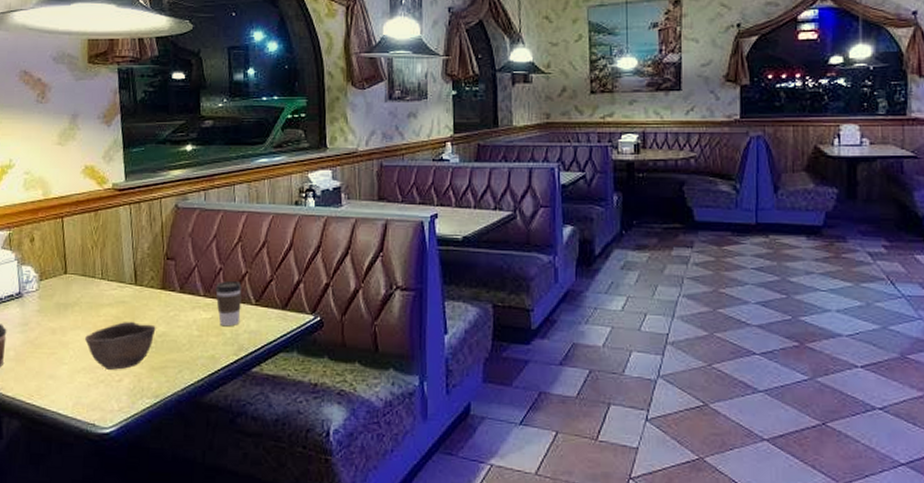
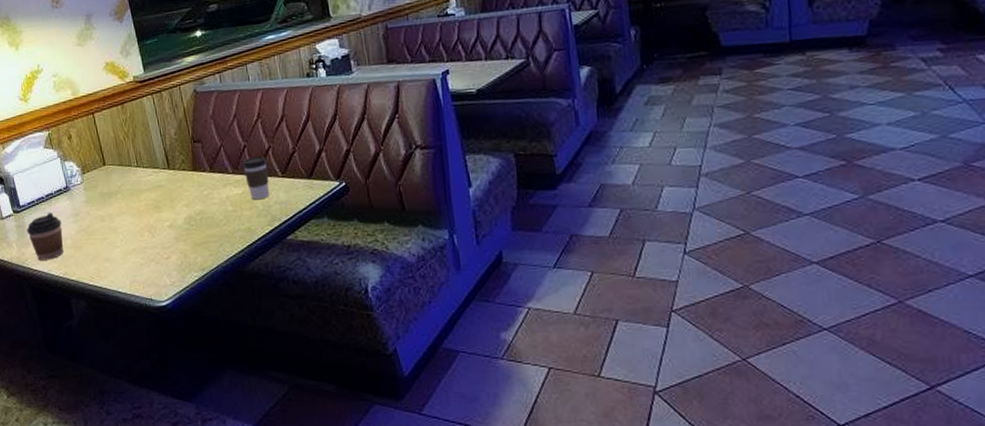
bowl: present [85,321,156,370] -> none [131,202,194,249]

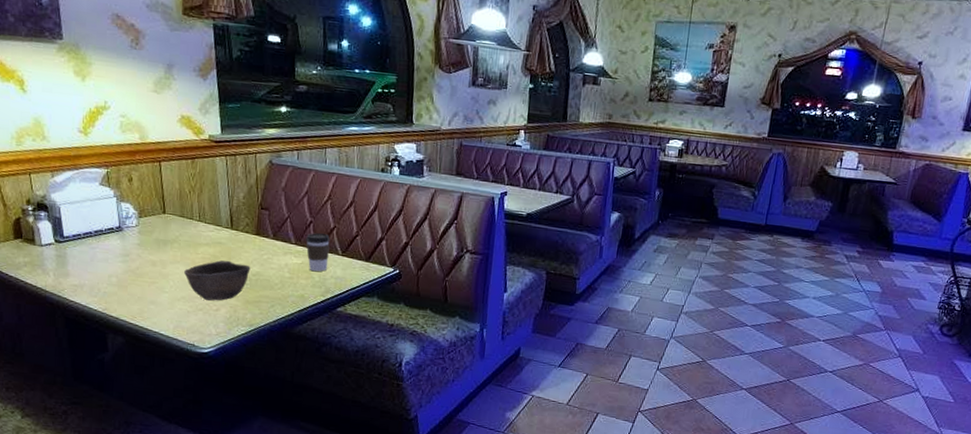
coffee cup: present [26,213,64,261] -> none [68,248,109,294]
bowl: none [131,202,194,249] -> present [184,260,251,301]

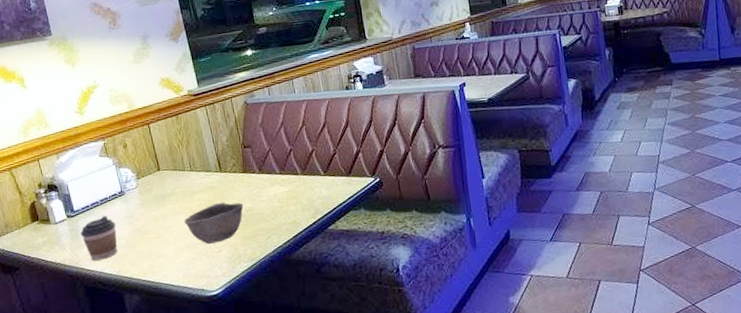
coffee cup: none [68,248,109,294] -> present [80,216,117,261]
coffee cup: present [306,233,330,272] -> none [288,158,314,196]

